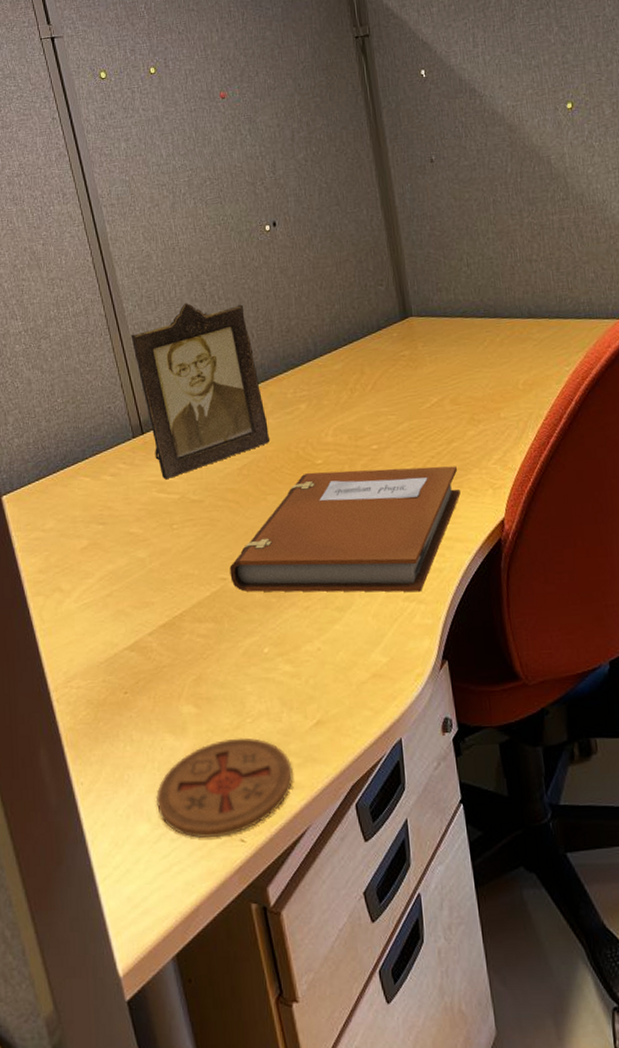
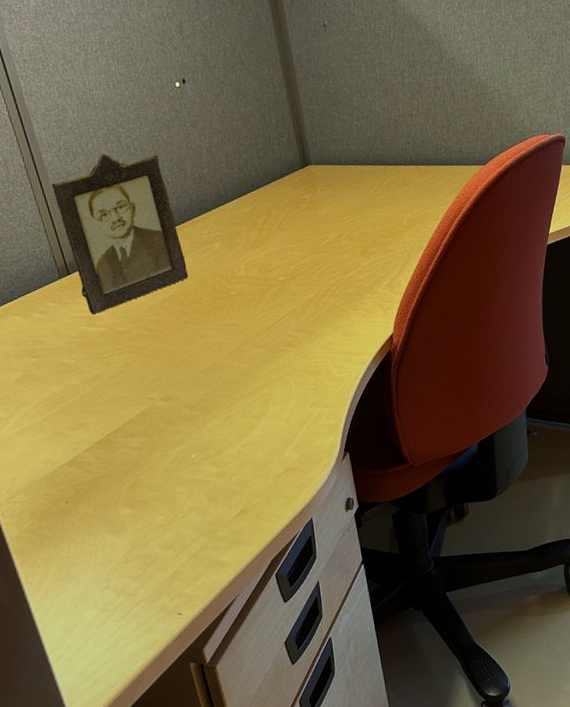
coaster: present [155,737,293,838] -> none [100,529,222,616]
notebook: present [230,466,461,593] -> none [157,292,356,408]

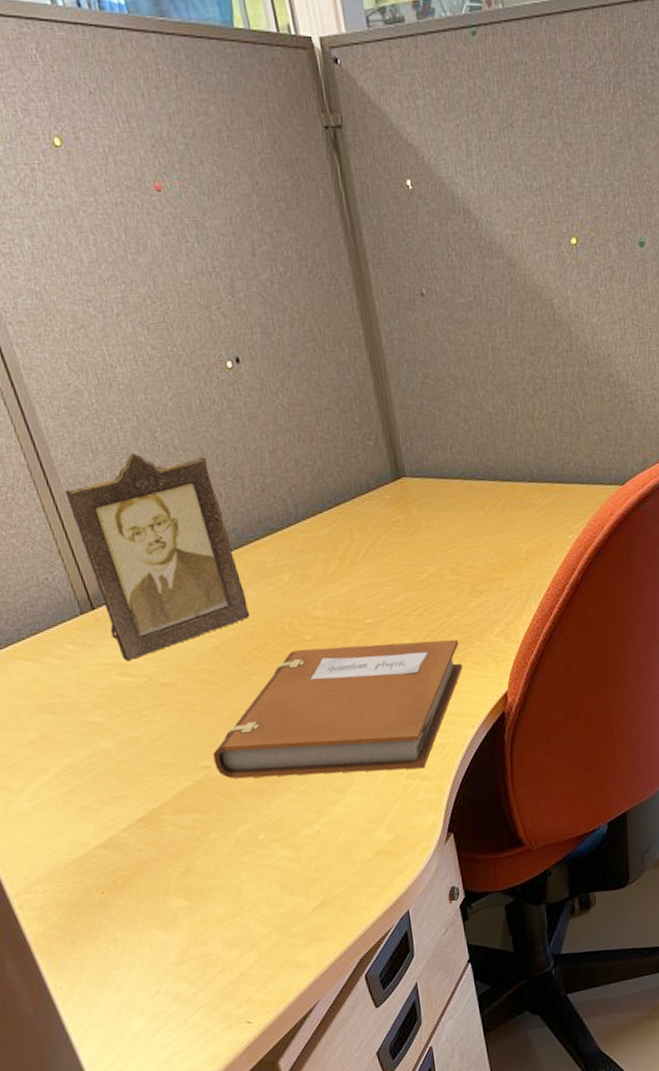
notebook: none [157,292,356,408] -> present [213,639,463,779]

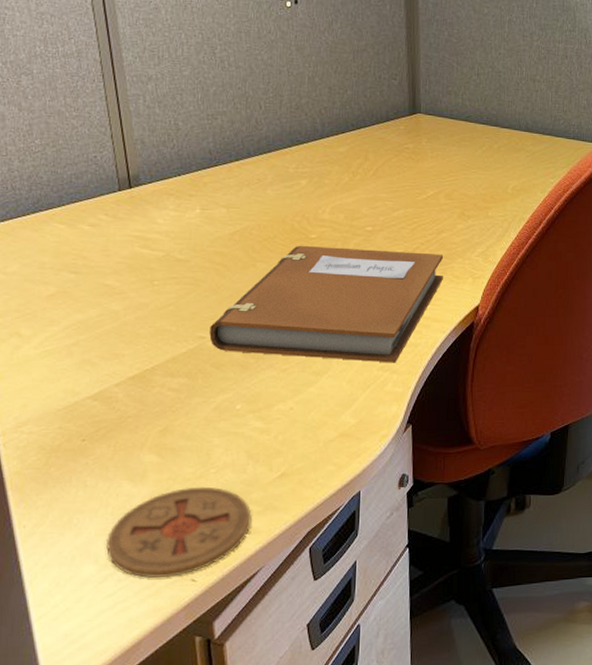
photo frame: present [64,452,251,660] -> none [127,63,267,235]
coaster: none [148,924,299,1026] -> present [105,486,252,578]

